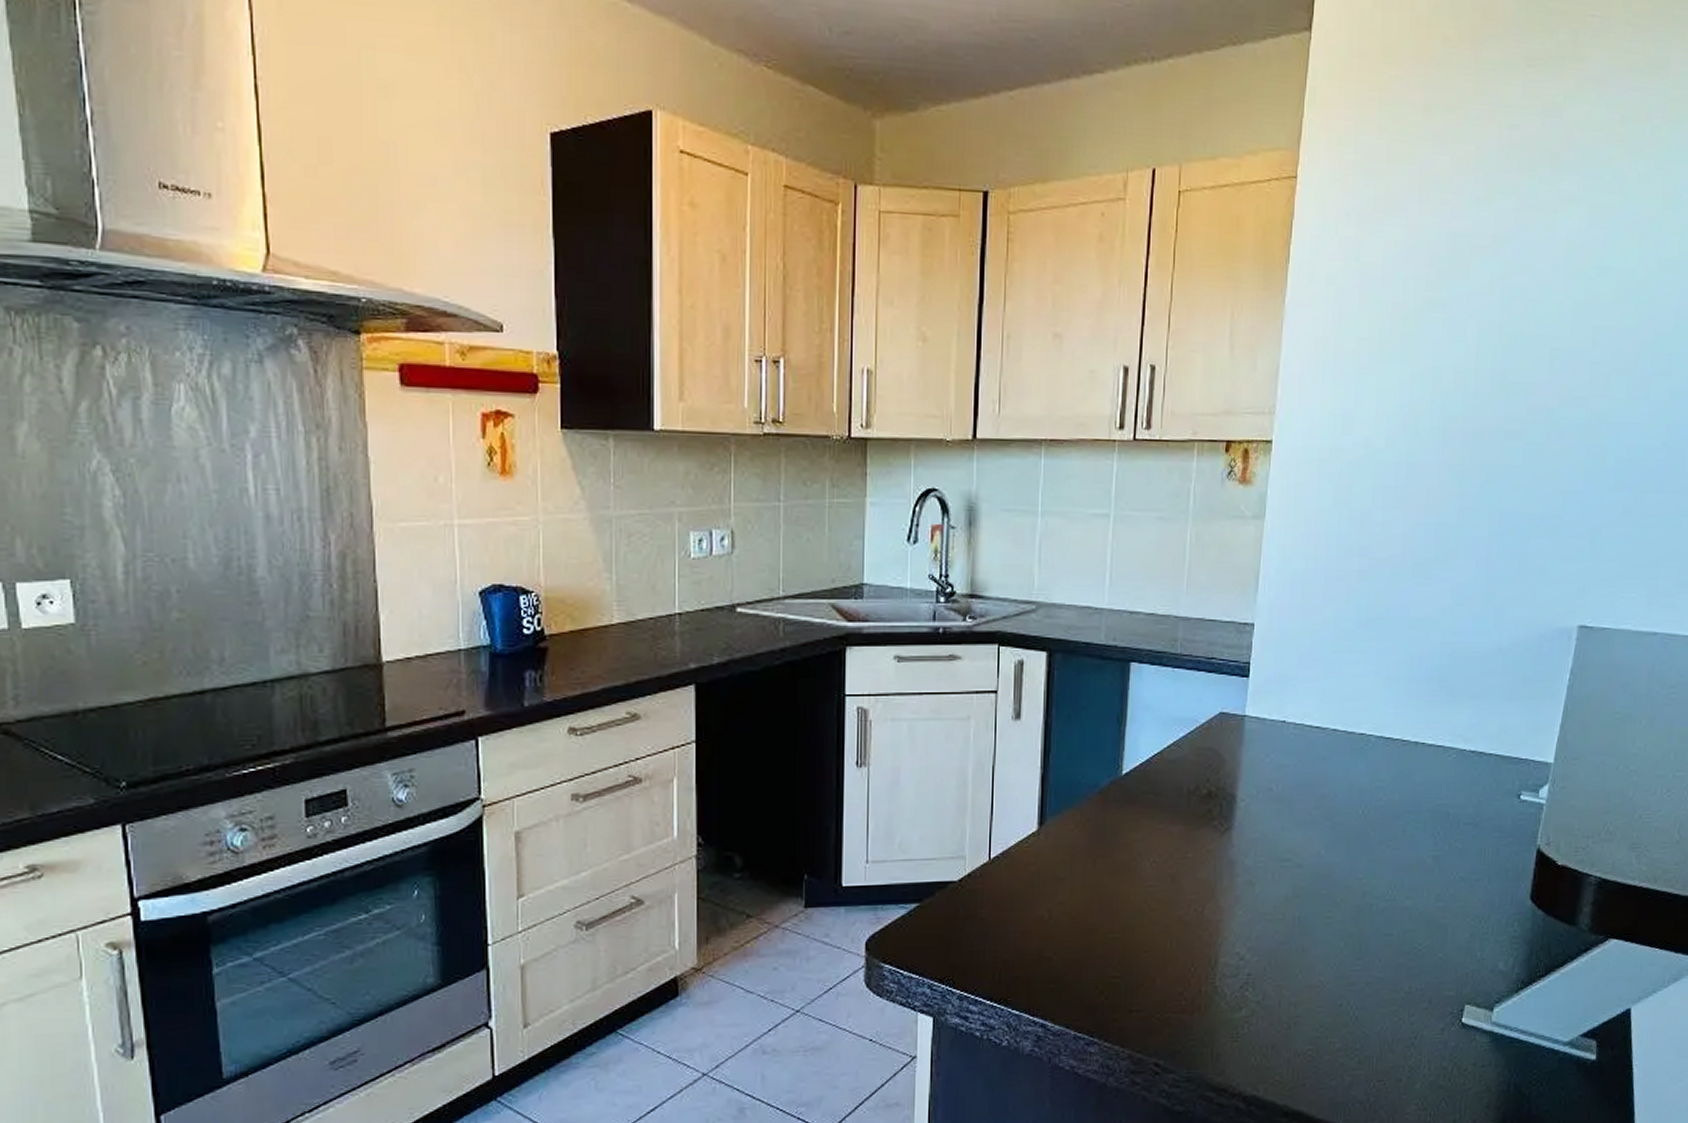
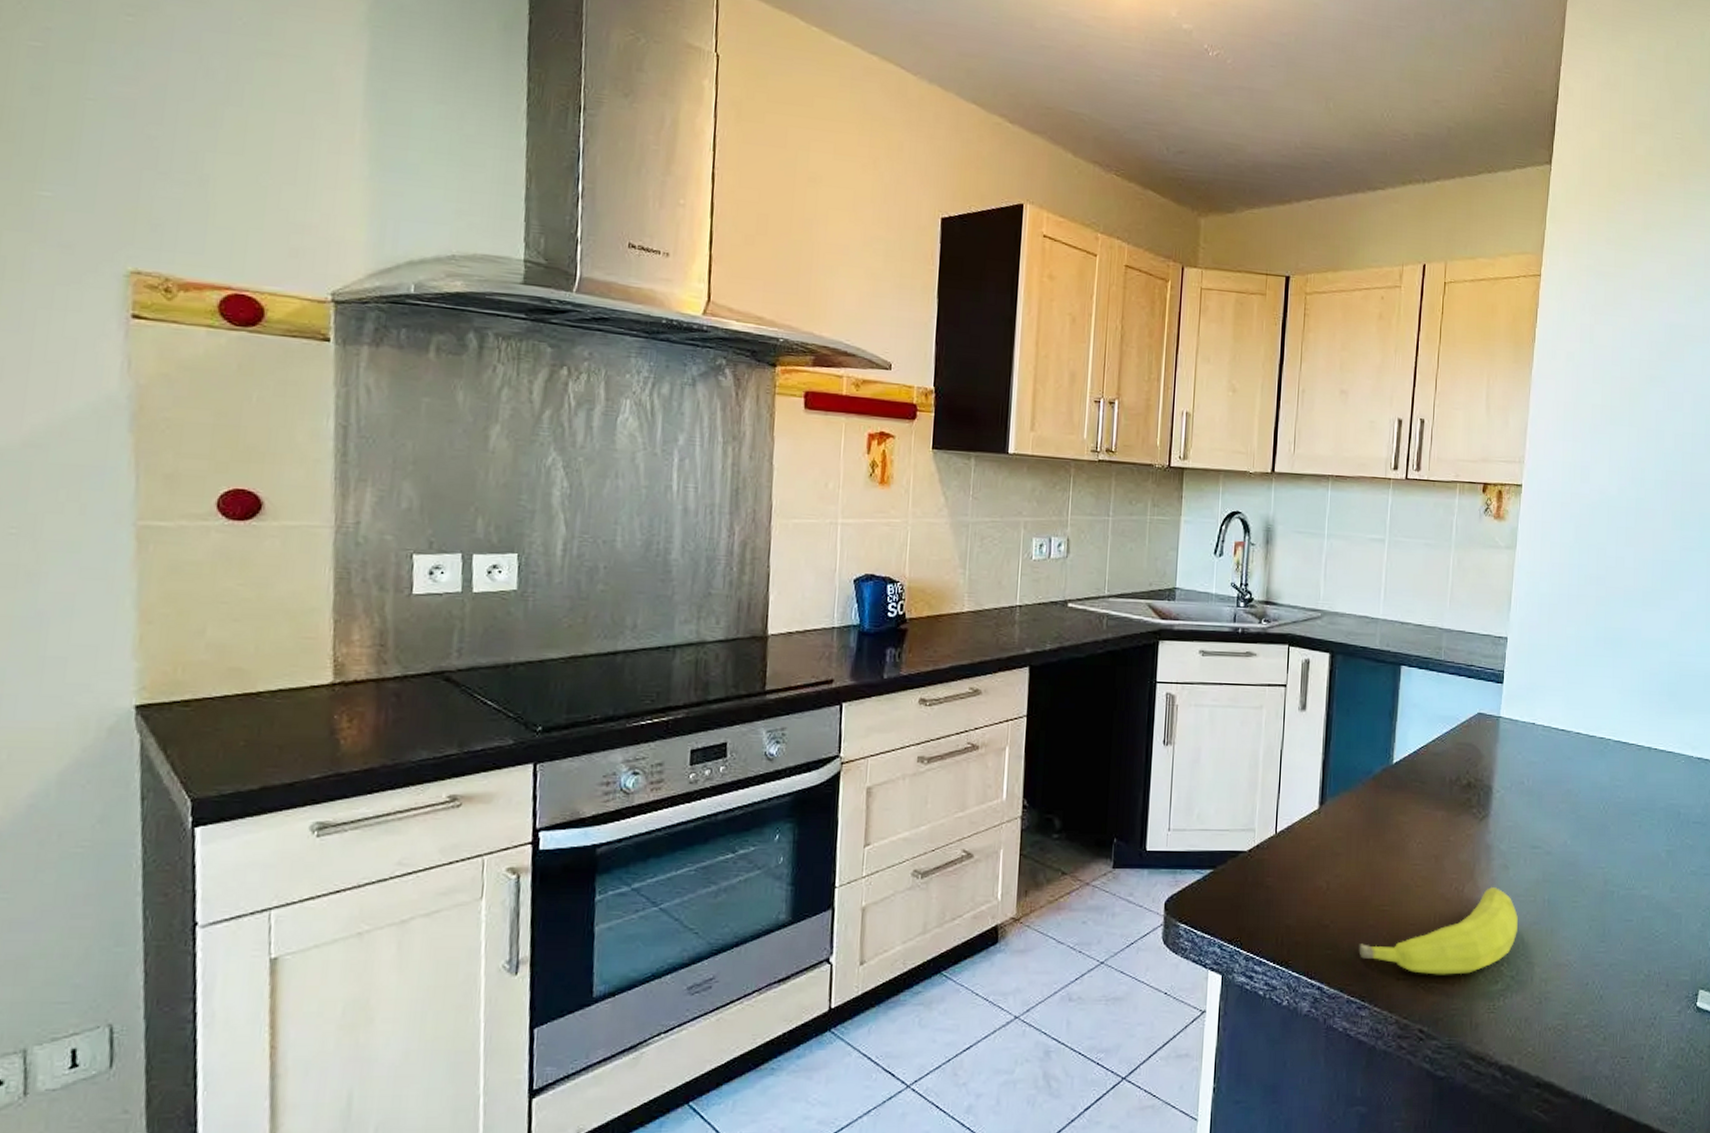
fruit: none [1086,905,1265,1005] -> present [1359,886,1518,975]

